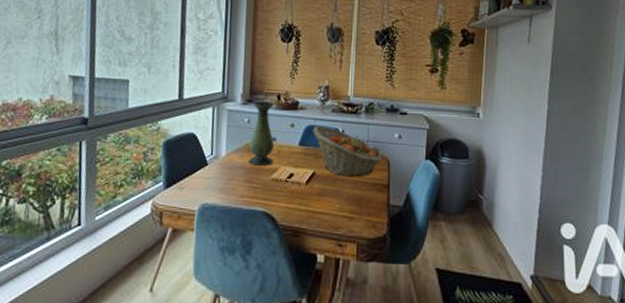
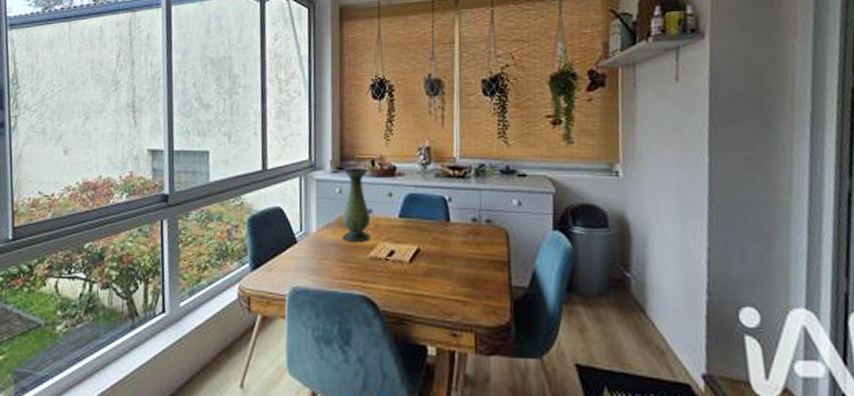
fruit basket: present [312,125,383,177] -> none [413,193,500,254]

